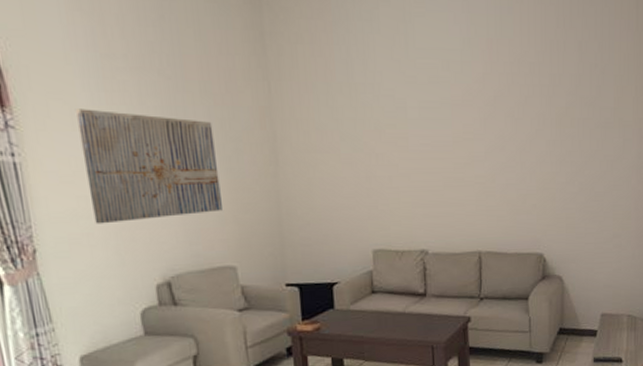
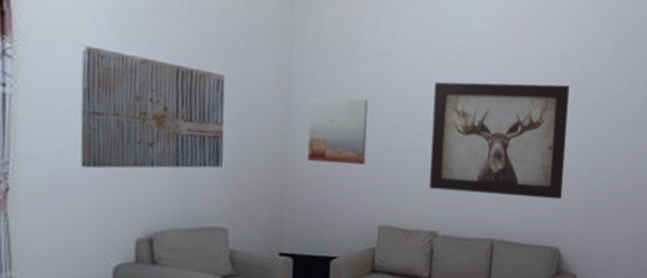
wall art: none [293,131,353,196] -> present [307,97,368,166]
wall art: none [410,94,542,211] -> present [429,82,570,200]

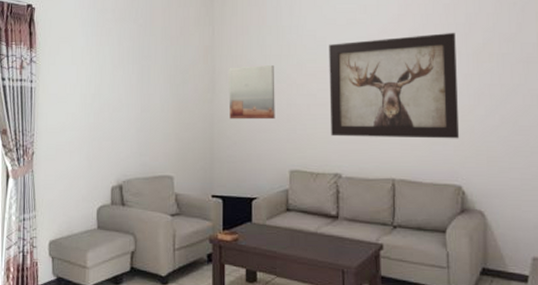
wall art: present [80,45,226,169] -> none [75,49,168,135]

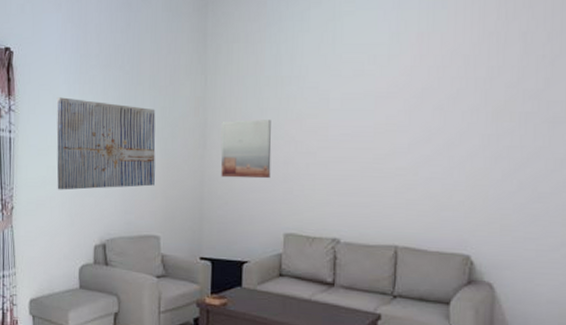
wall art: none [75,49,168,135] -> present [56,97,156,190]
wall art: present [329,32,460,139] -> none [330,87,474,205]

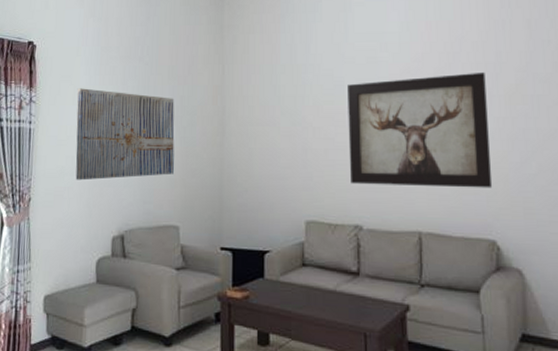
wall art: present [220,120,272,179] -> none [239,107,290,165]
wall art: none [330,87,474,205] -> present [347,71,493,188]

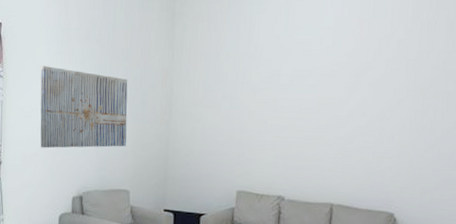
wall art: present [347,71,493,188] -> none [278,68,406,171]

